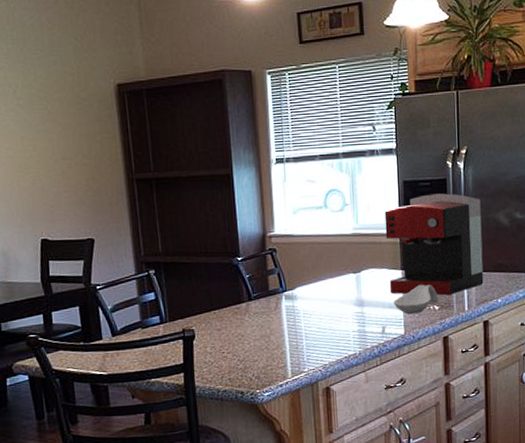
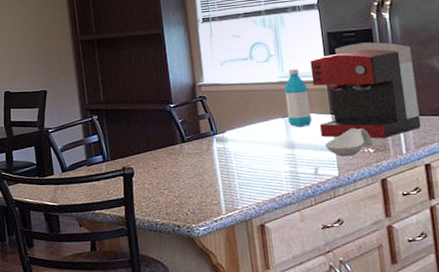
water bottle: none [357,219,383,284] -> present [284,68,312,127]

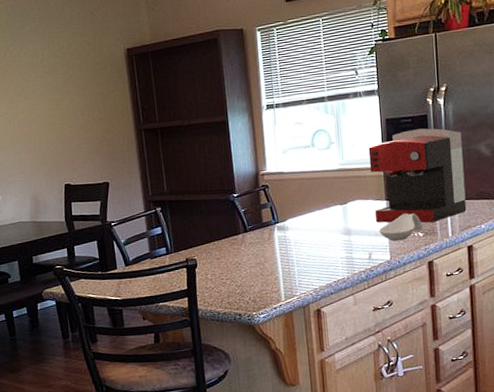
water bottle: present [284,68,312,127] -> none [343,155,368,214]

